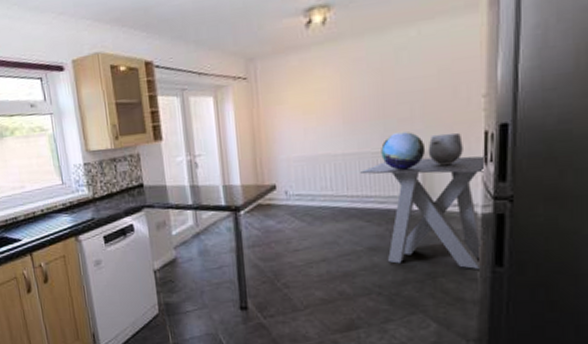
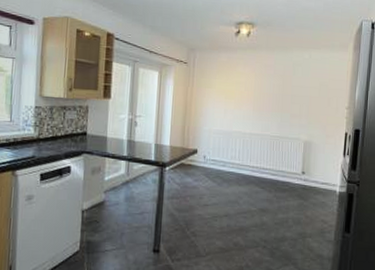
dining table: present [360,156,487,269] -> none [261,144,345,233]
decorative globe: present [381,131,426,170] -> none [277,123,307,152]
ceramic pot: present [428,132,463,166] -> none [308,129,331,154]

